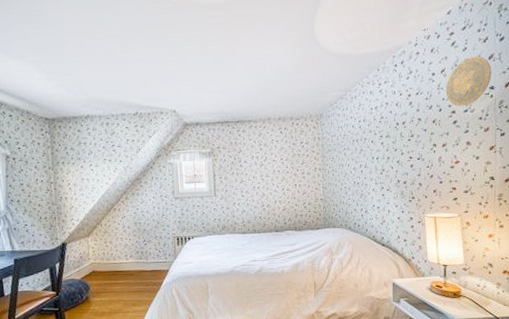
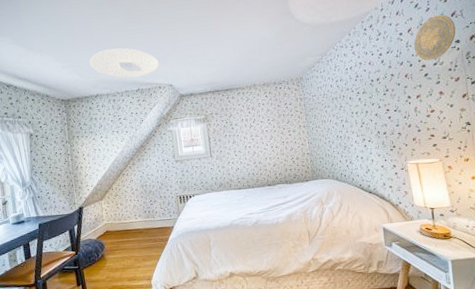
ceiling light: none [79,62,162,99] -> present [89,48,159,78]

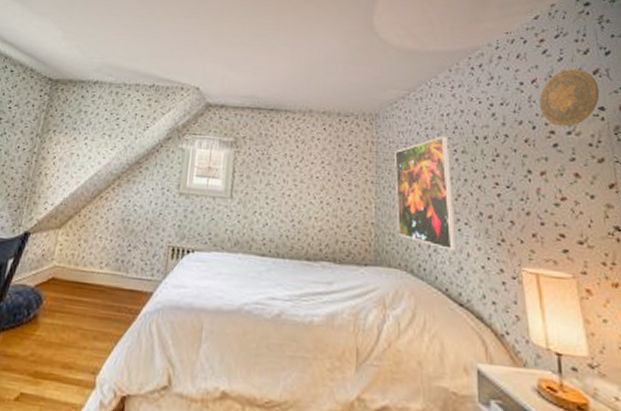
ceiling light: present [89,48,159,78] -> none [98,27,189,70]
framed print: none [317,83,365,160] -> present [395,135,457,251]

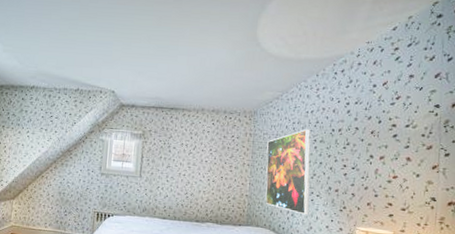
decorative plate: present [539,69,600,128] -> none [386,73,438,122]

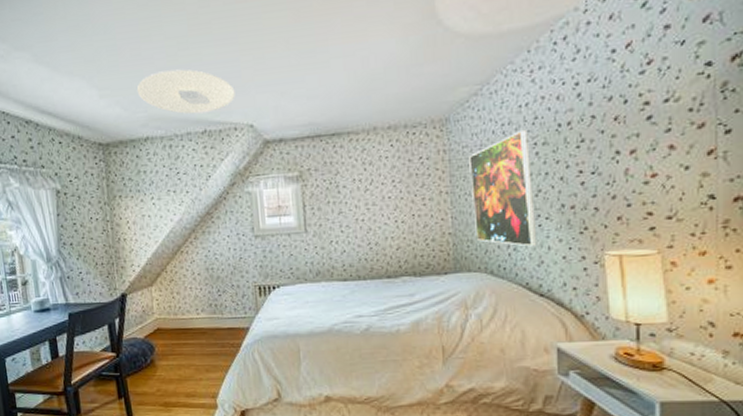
ceiling light: none [32,41,105,77] -> present [136,69,235,114]

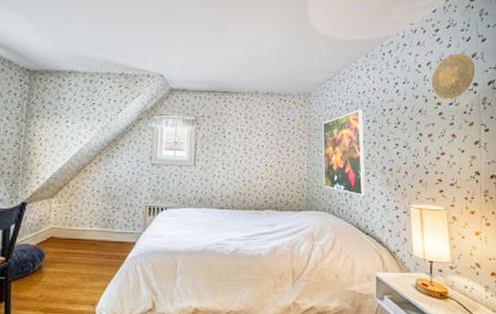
ceiling light: present [136,69,235,114] -> none [69,21,152,60]
decorative plate: none [633,19,708,96] -> present [431,53,475,100]

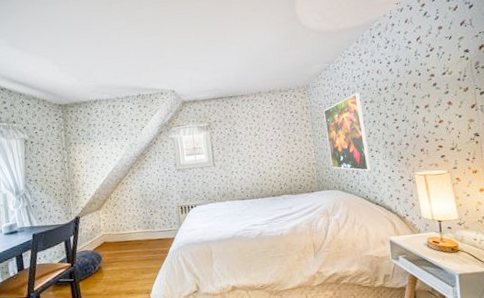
decorative plate: present [431,53,475,100] -> none [422,23,465,71]

